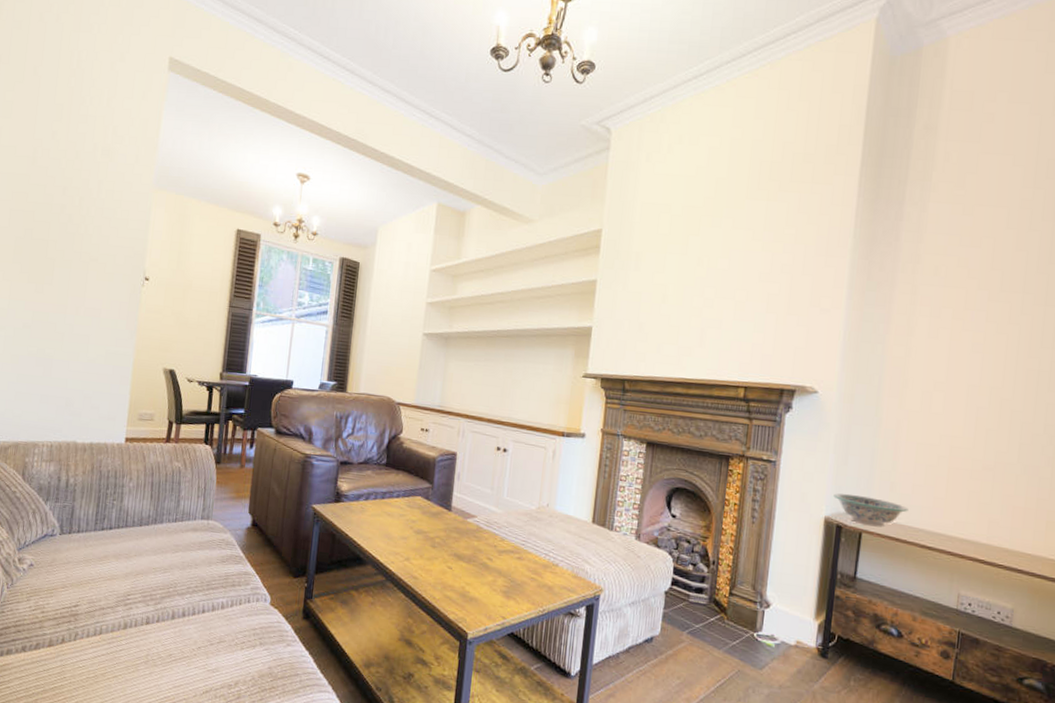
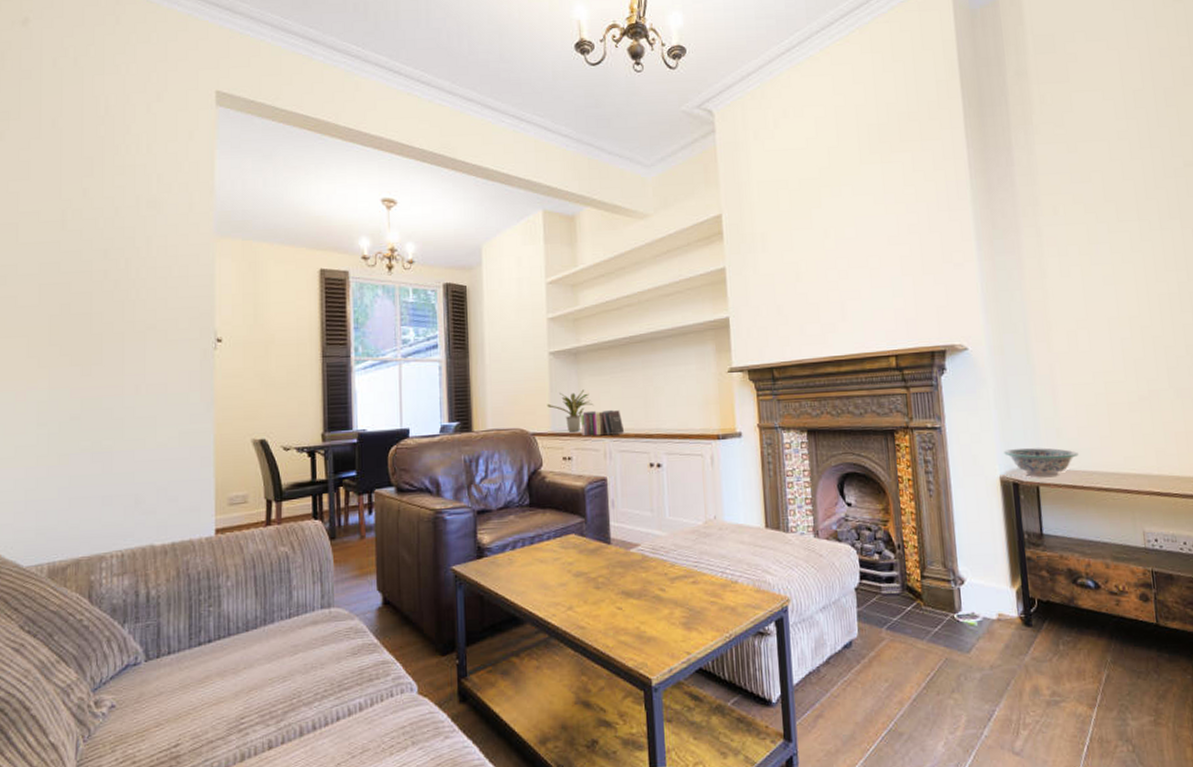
potted plant: none [414,370,456,408] -> present [547,389,594,432]
books: none [441,391,480,417] -> present [581,409,625,437]

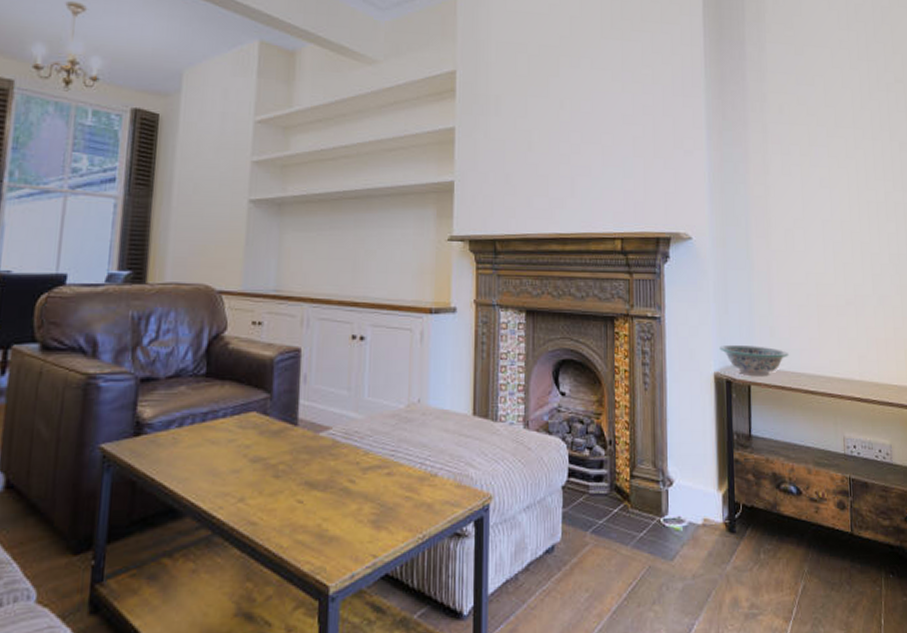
potted plant: present [547,389,594,432] -> none [239,245,295,293]
books: present [581,409,625,437] -> none [277,270,328,300]

